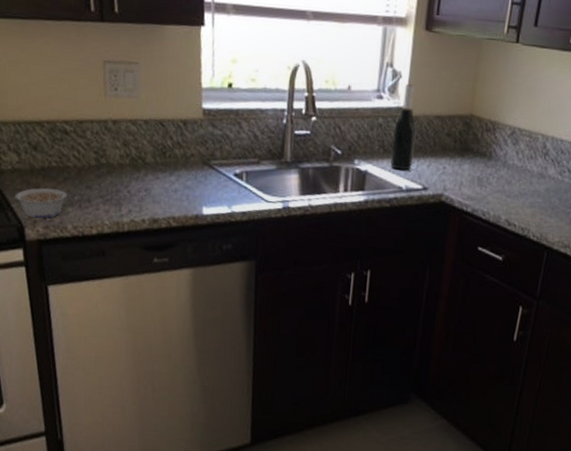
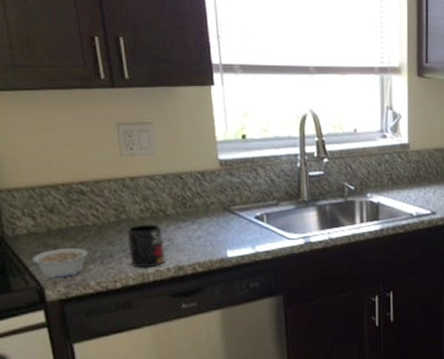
mug: none [104,170,142,217] -> present [126,224,165,268]
wine bottle: present [390,84,417,171] -> none [398,123,420,199]

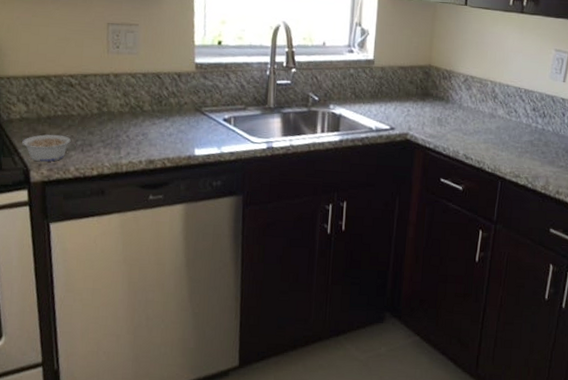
mug: present [126,224,165,268] -> none [105,118,139,159]

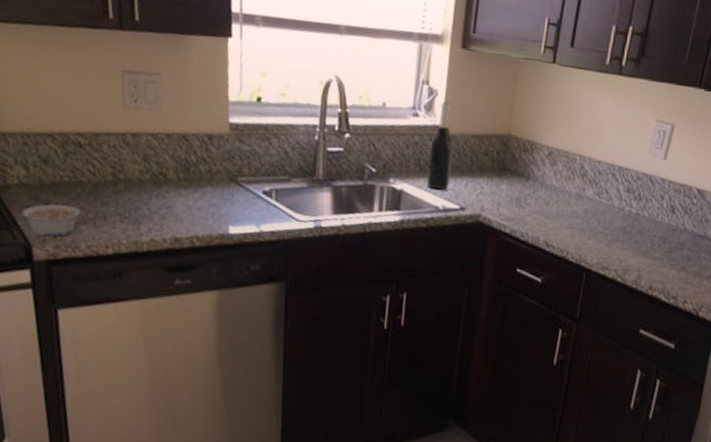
wine bottle: none [361,40,383,114] -> present [427,102,454,190]

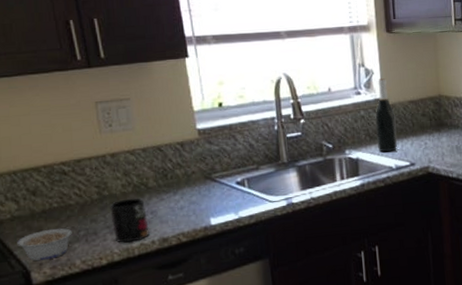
mug: none [122,186,163,236] -> present [109,198,150,243]

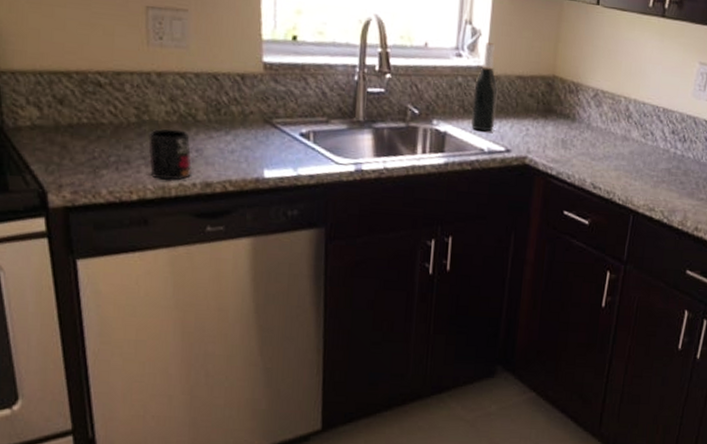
legume: present [15,228,72,261] -> none [32,147,101,183]

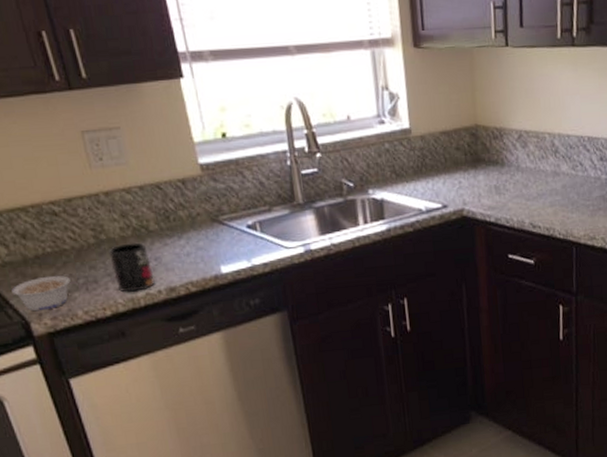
legume: none [32,147,101,183] -> present [10,275,71,312]
wine bottle: present [471,42,498,132] -> none [401,104,427,193]

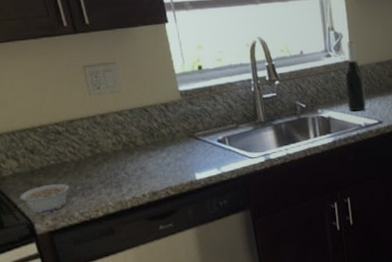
mug: present [108,242,155,293] -> none [102,155,140,197]
wine bottle: none [401,104,427,193] -> present [345,41,366,112]

